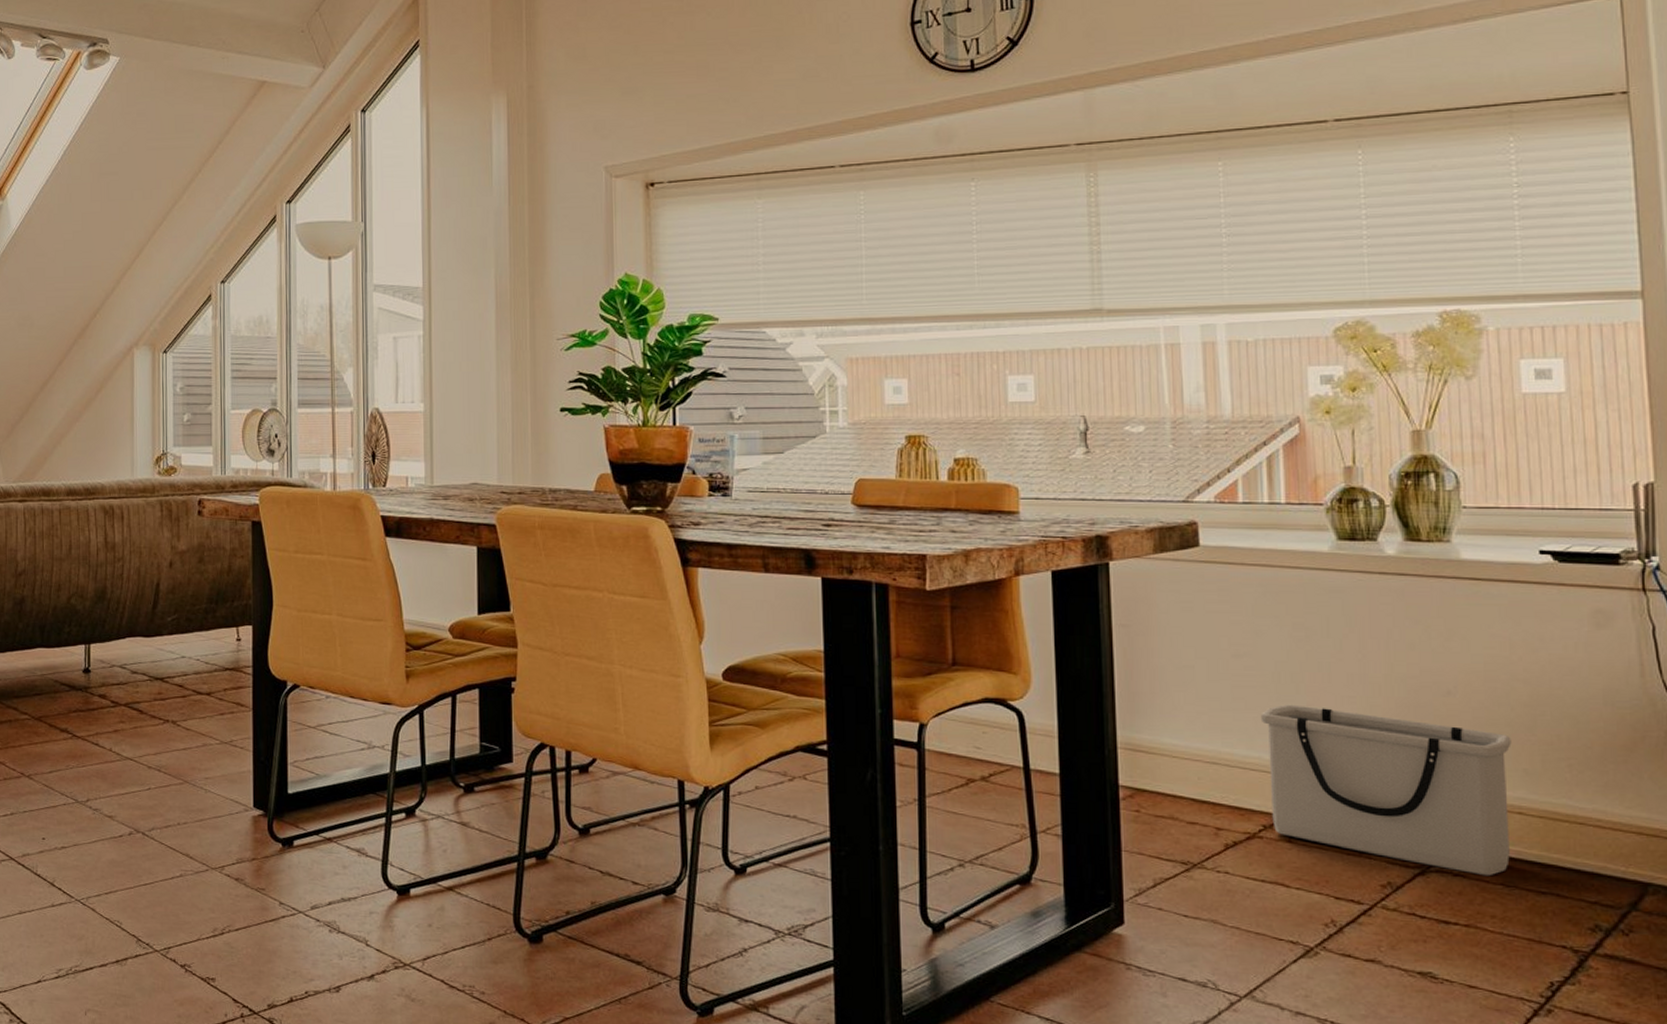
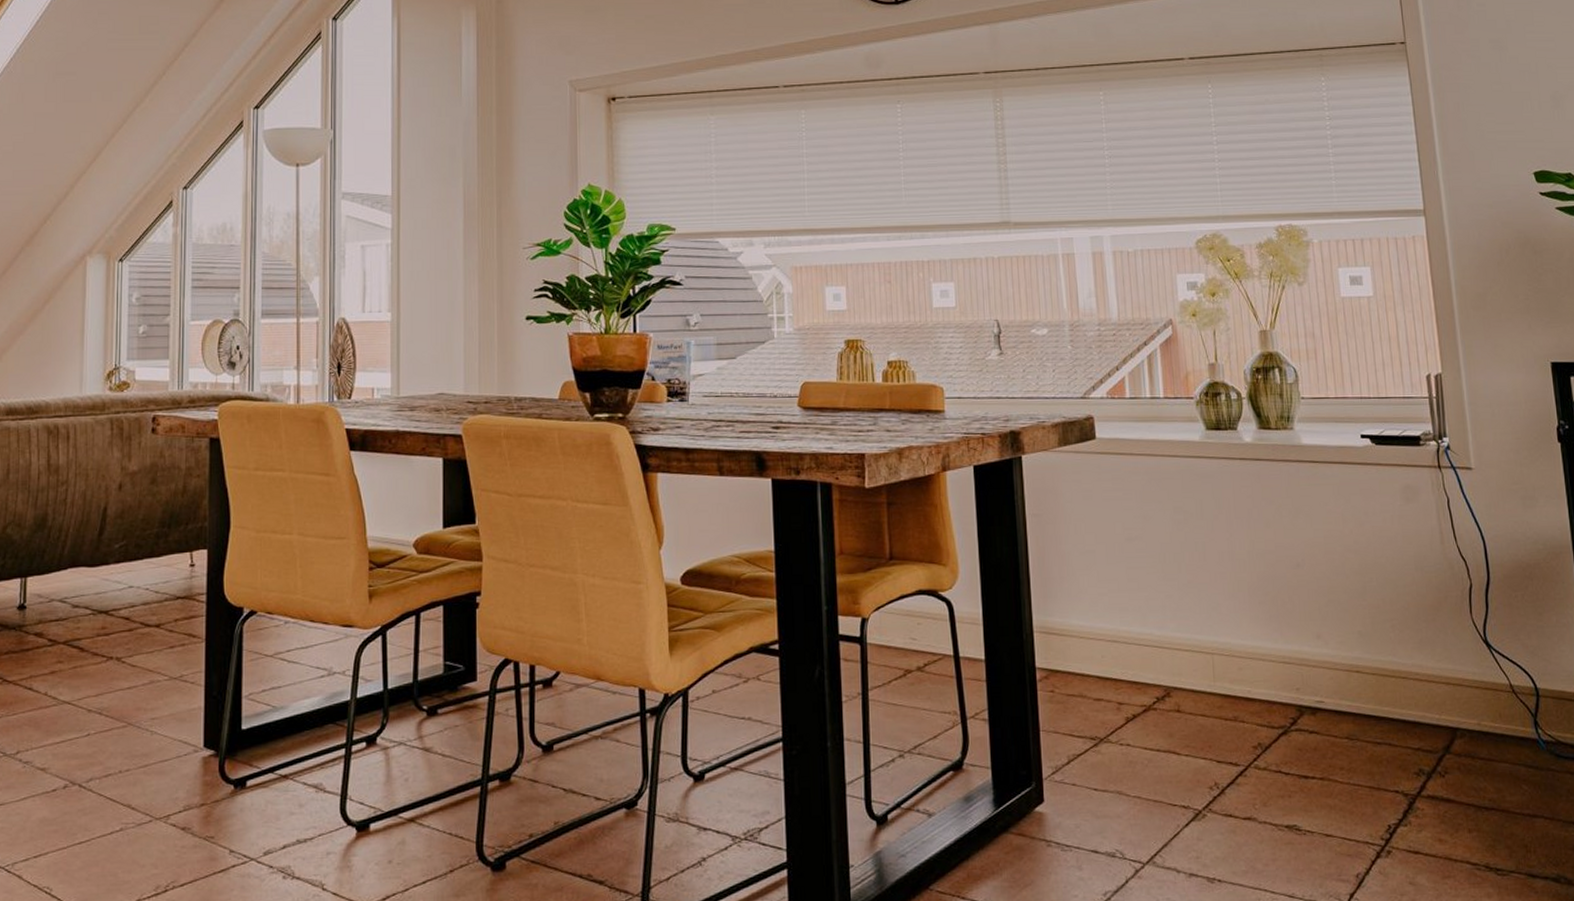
storage bin: present [1260,704,1512,876] -> none [1151,582,1352,732]

